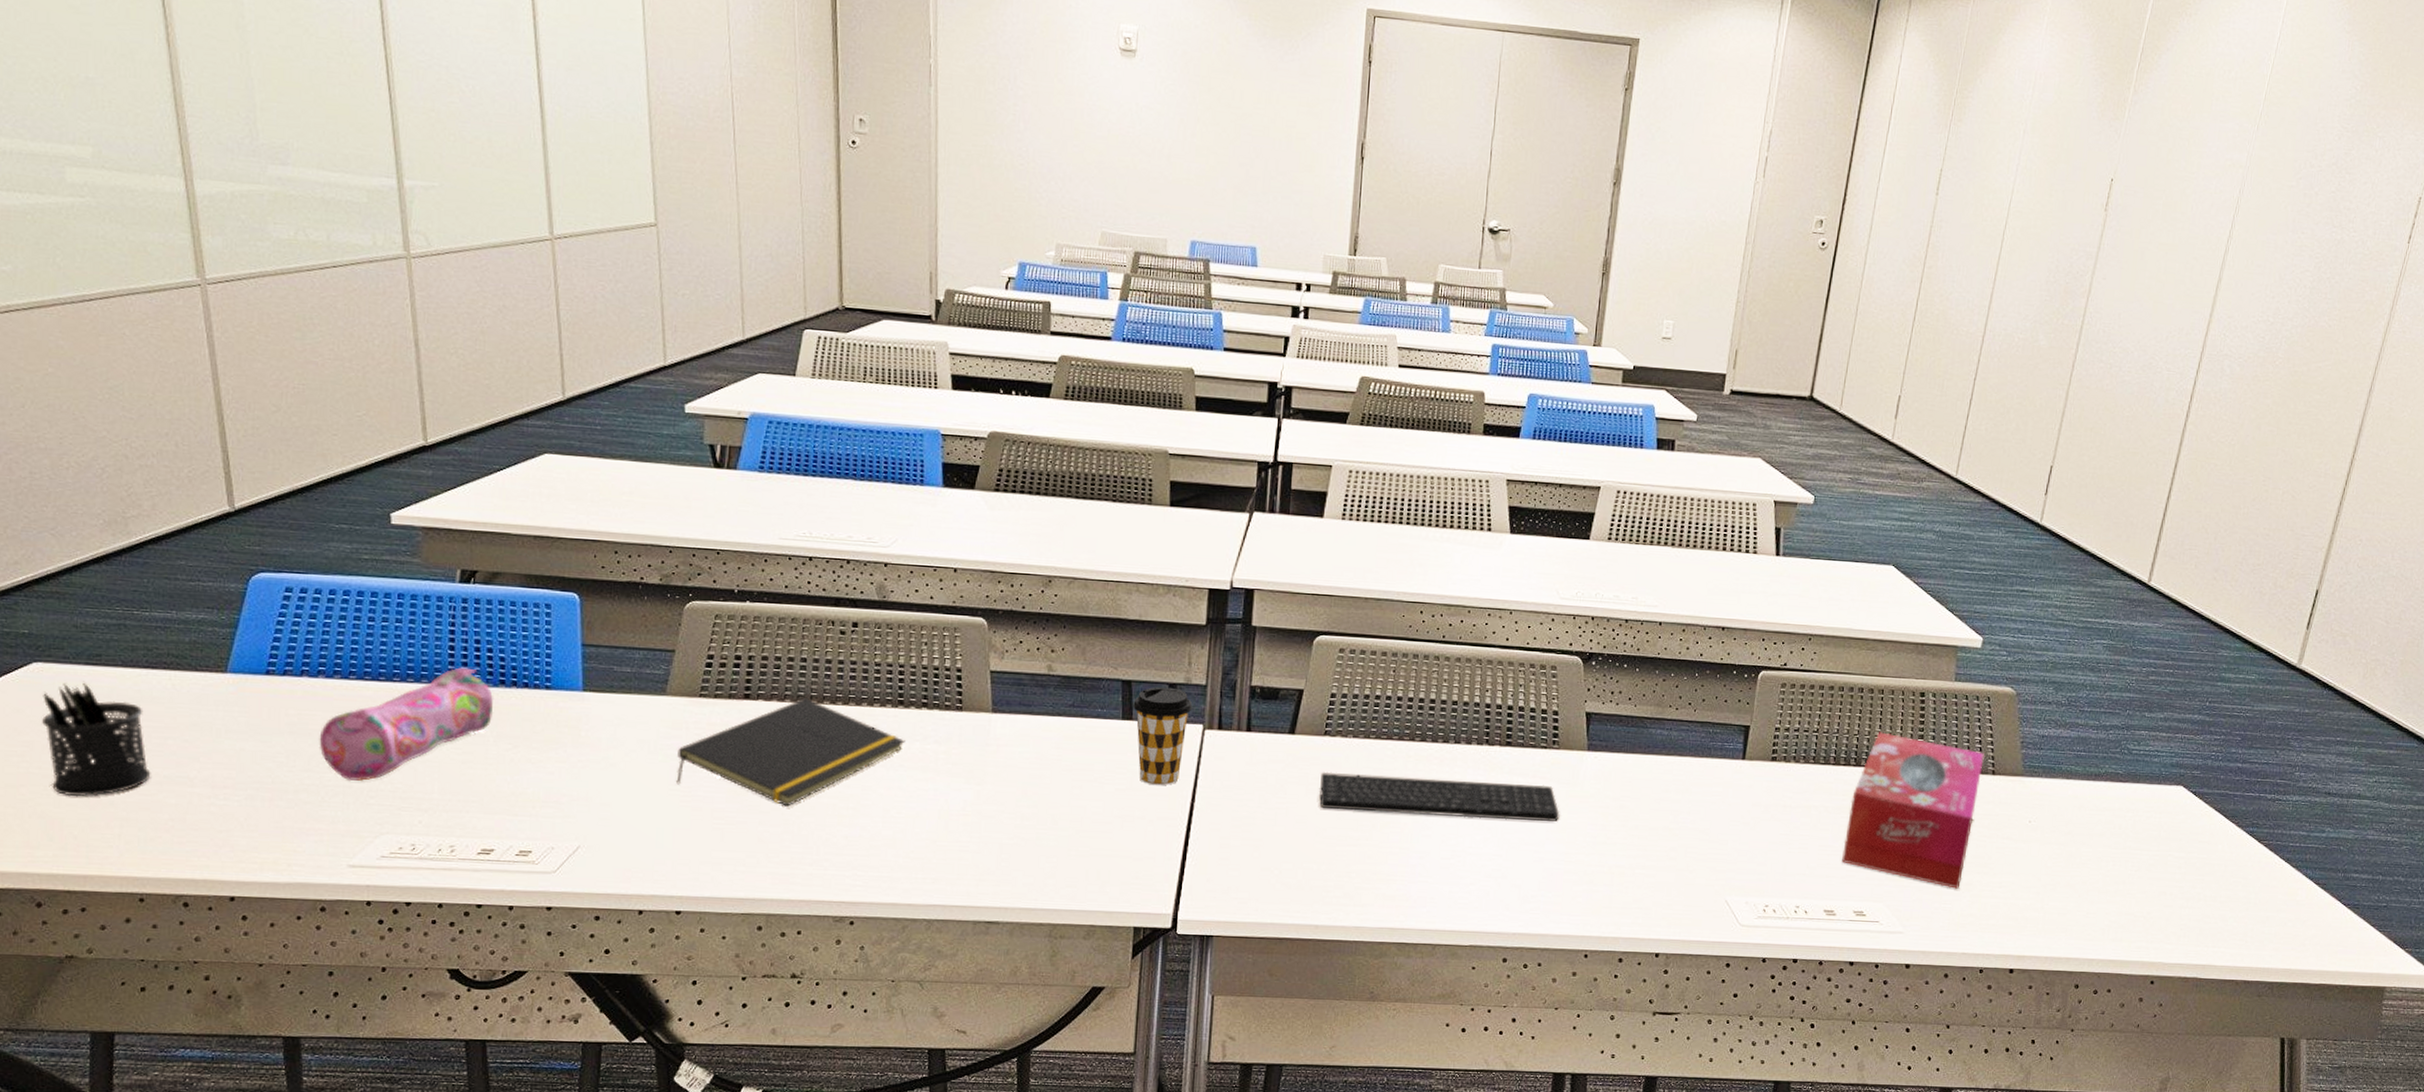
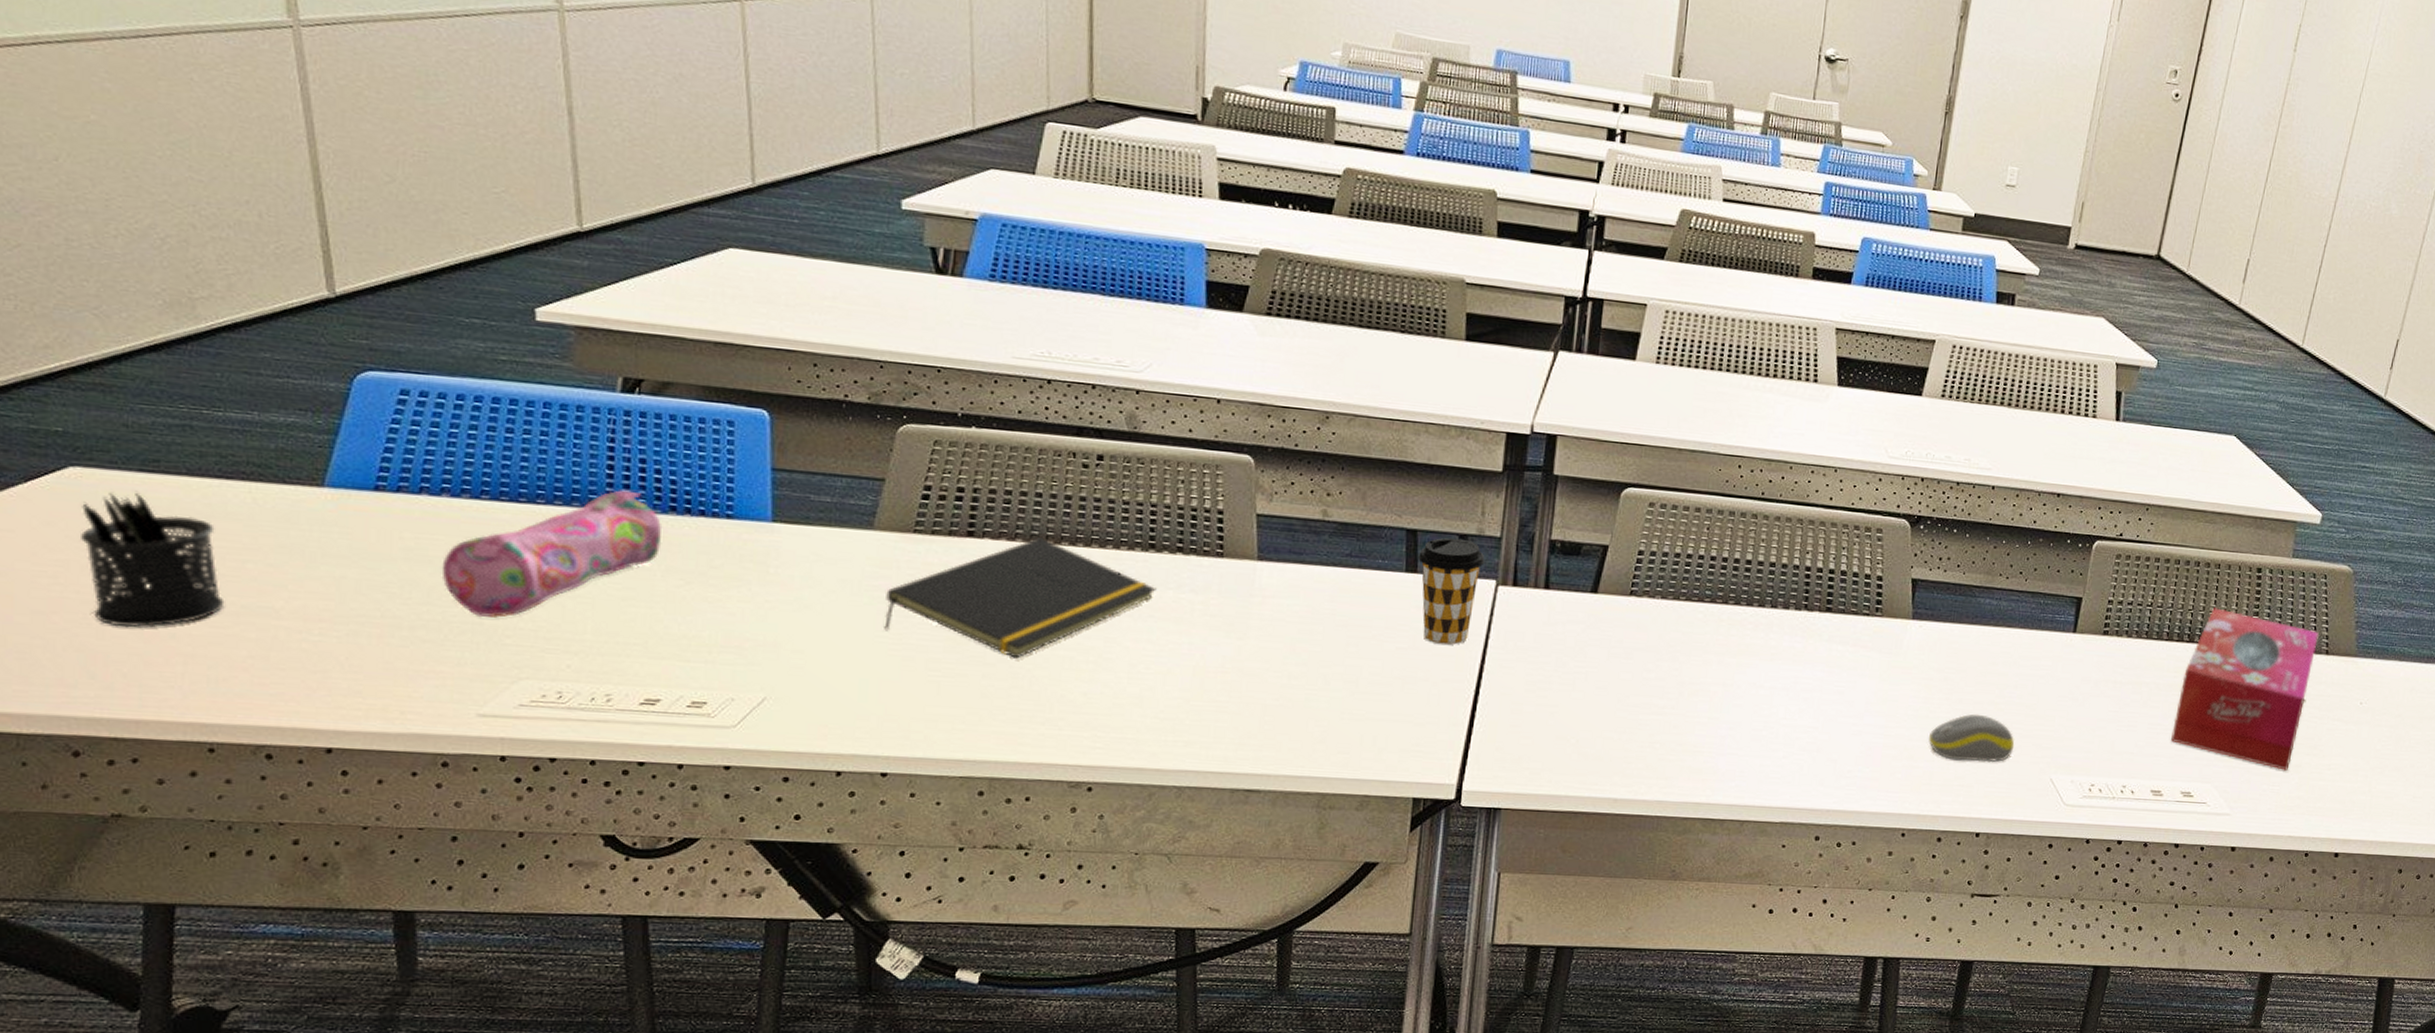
keyboard: present [1319,771,1560,821] -> none [1622,634,1881,693]
computer mouse: none [1606,839,1690,886] -> present [1928,714,2015,763]

